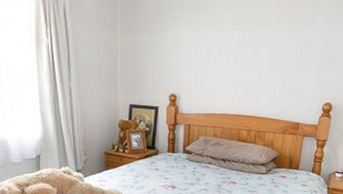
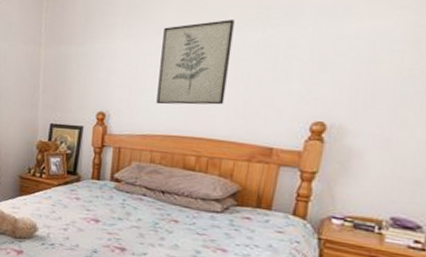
wall art: none [217,20,272,90] -> present [156,20,235,105]

